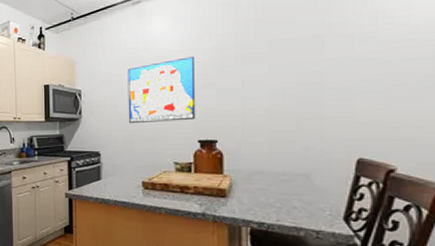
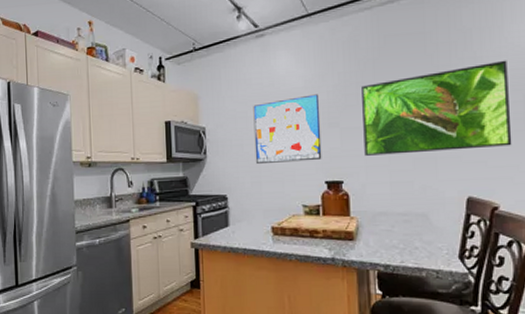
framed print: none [240,13,418,116] -> present [360,60,512,156]

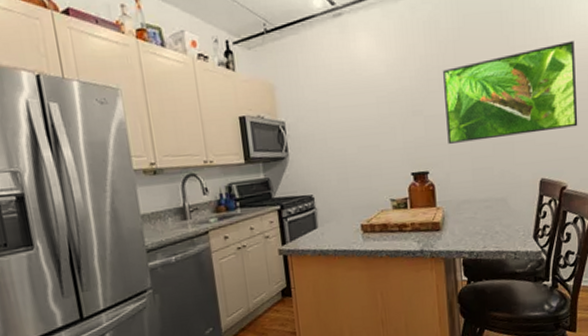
wall art: present [253,94,322,164] -> none [335,80,408,159]

